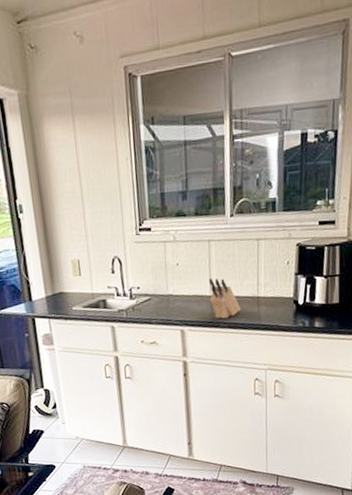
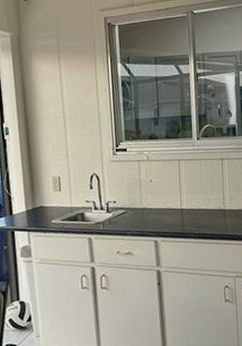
knife block: present [209,278,241,319] -> none [179,193,209,230]

